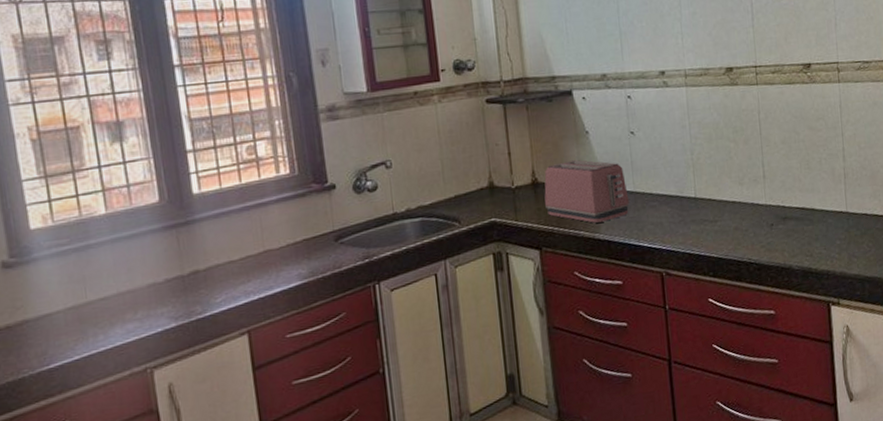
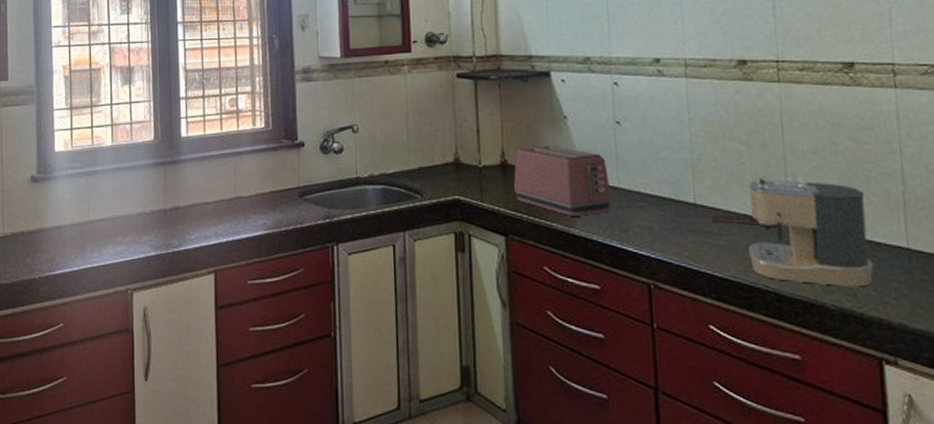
coffee maker: none [708,165,824,253] -> present [711,176,874,287]

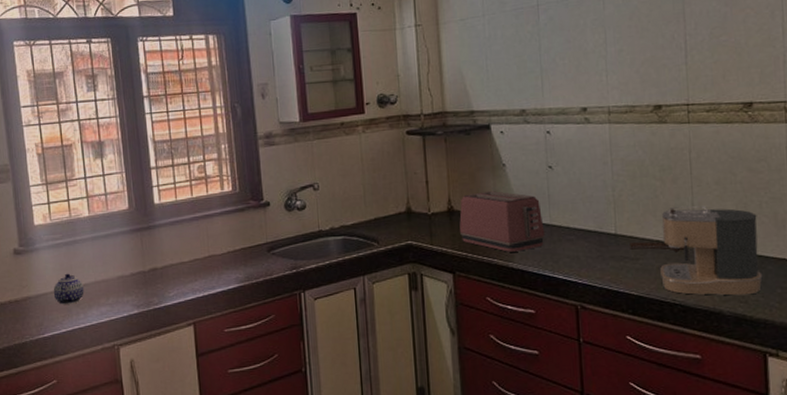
teapot: none [68,206,101,240] -> present [53,273,84,305]

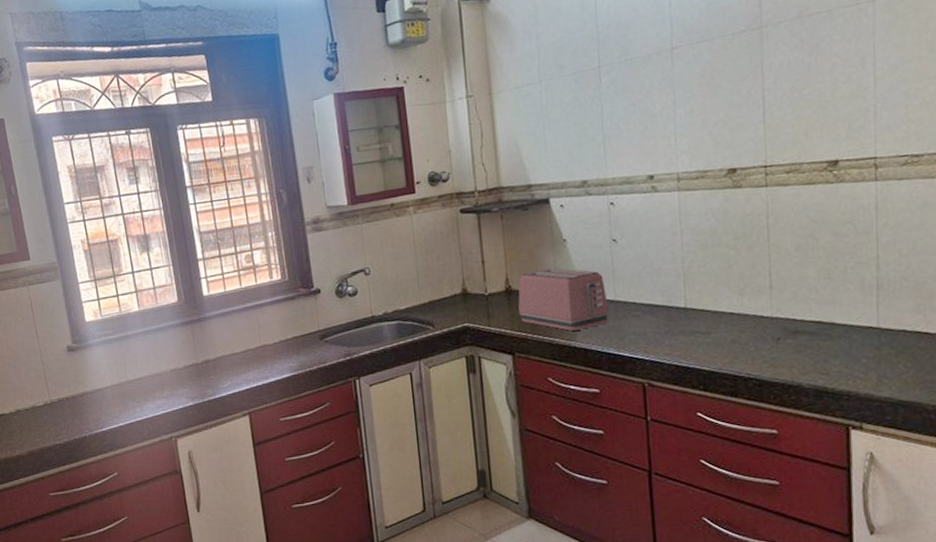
teapot: present [53,273,84,305] -> none [108,368,139,399]
coffee maker: present [629,206,763,296] -> none [701,274,847,368]

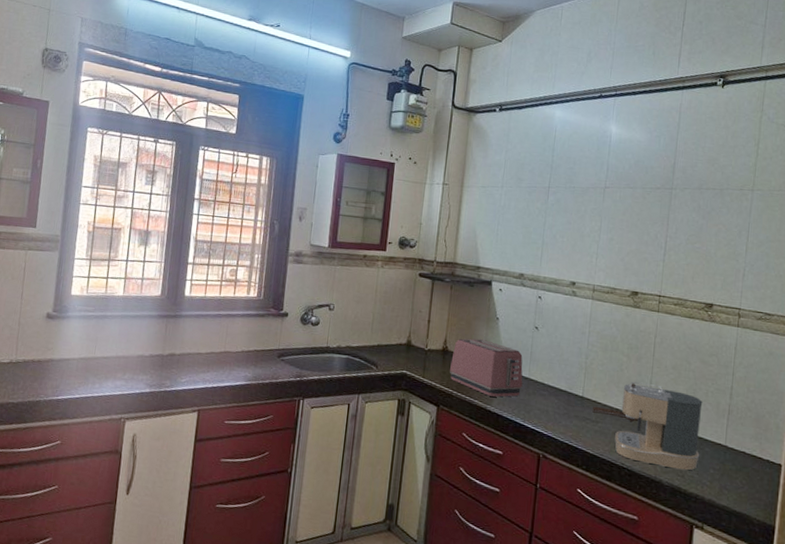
coffee maker: none [701,274,847,368] -> present [592,381,703,471]

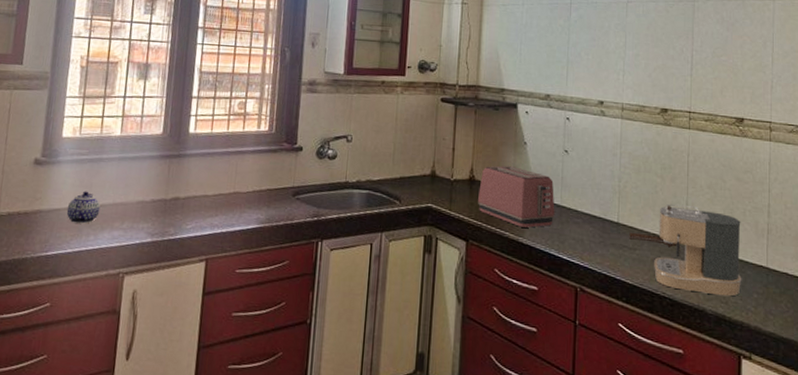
teapot: none [75,344,105,373] -> present [66,191,101,224]

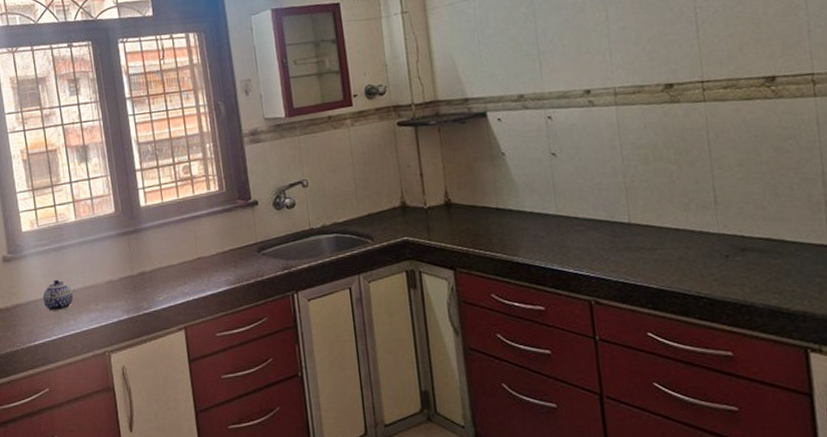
toaster: present [478,165,555,228] -> none [458,181,552,246]
coffee maker: present [629,203,742,297] -> none [645,190,799,287]

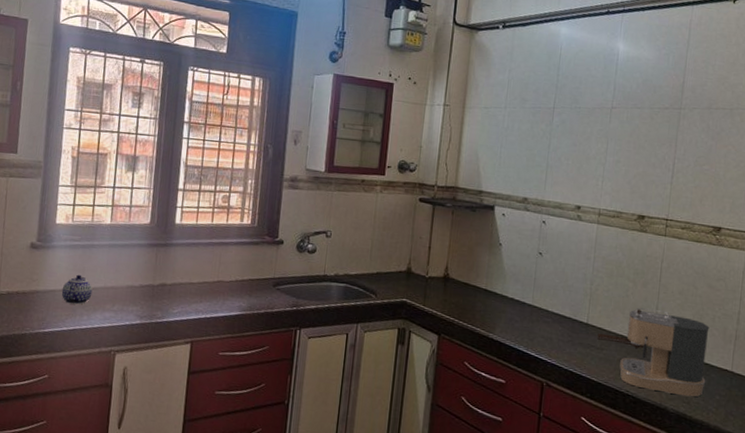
coffee maker: none [645,190,799,287] -> present [597,307,710,397]

